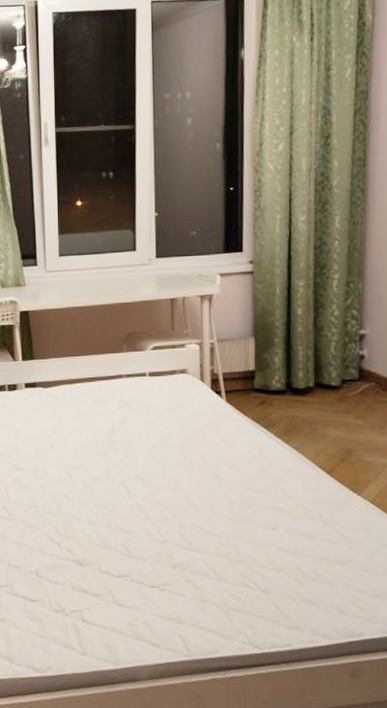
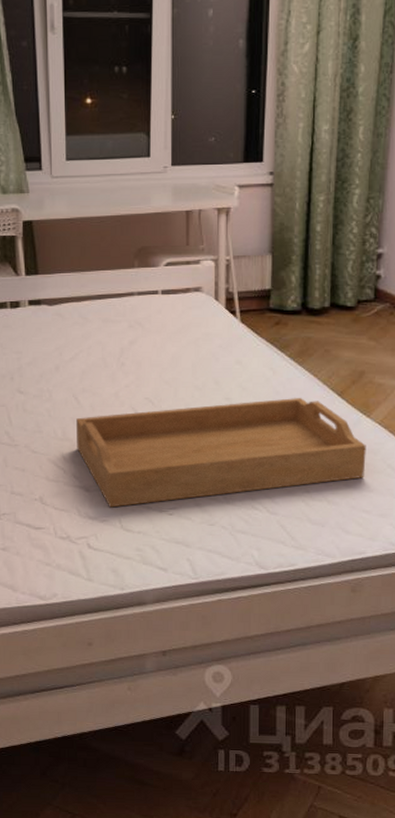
serving tray: none [70,476,359,582] -> present [76,398,366,508]

